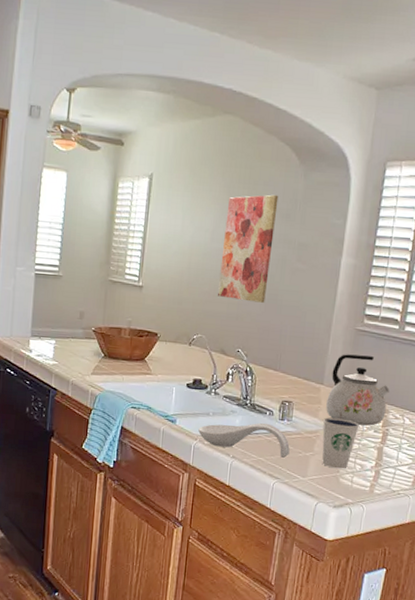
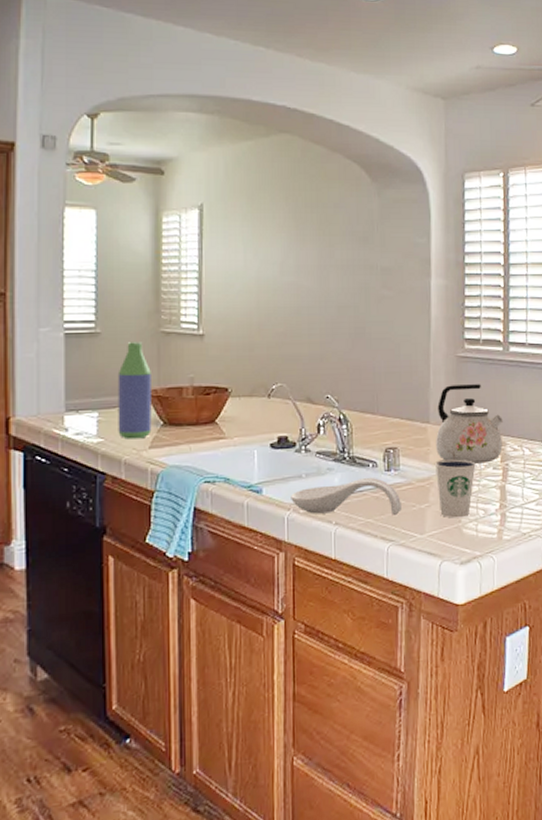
bottle: none [69,286,99,366] -> present [118,342,152,439]
wall art: present [218,194,279,303] -> none [295,217,353,339]

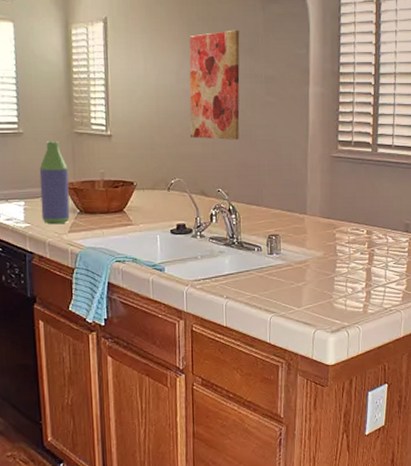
spoon rest: present [291,477,402,517] -> none [188,259,282,292]
wall art: none [295,217,353,339] -> present [189,30,240,140]
dixie cup: present [435,459,476,518] -> none [311,245,346,295]
kettle: present [436,384,503,464] -> none [312,181,370,249]

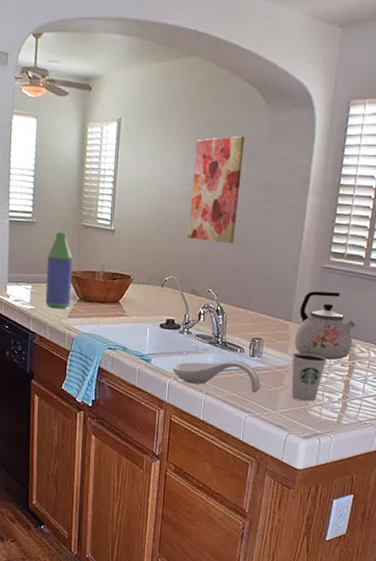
spoon rest: none [188,259,282,292] -> present [172,359,261,394]
dixie cup: none [311,245,346,295] -> present [291,353,327,402]
kettle: none [312,181,370,249] -> present [294,291,355,360]

